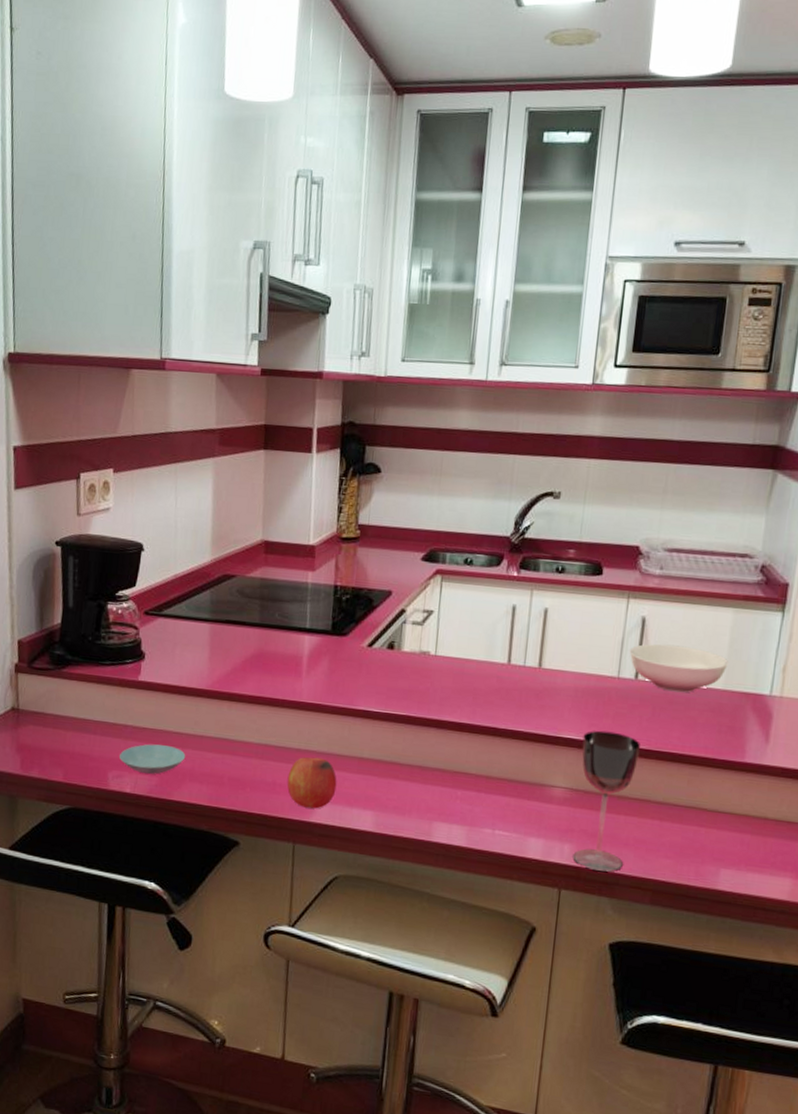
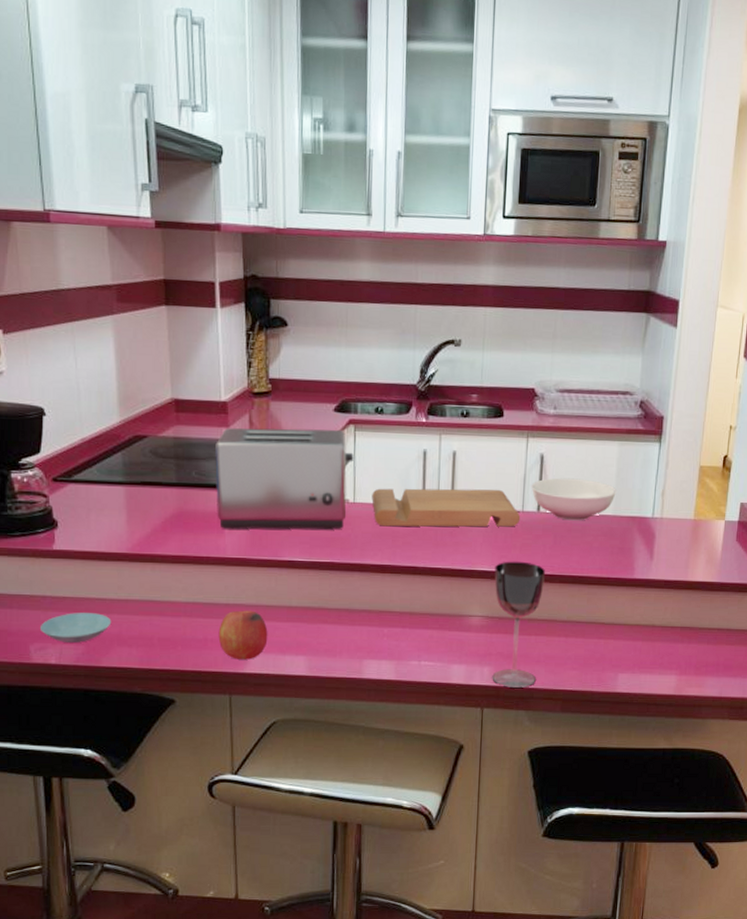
toaster: none [296,572,439,682] -> present [215,428,354,530]
cutting board: none [454,642,616,694] -> present [371,488,521,527]

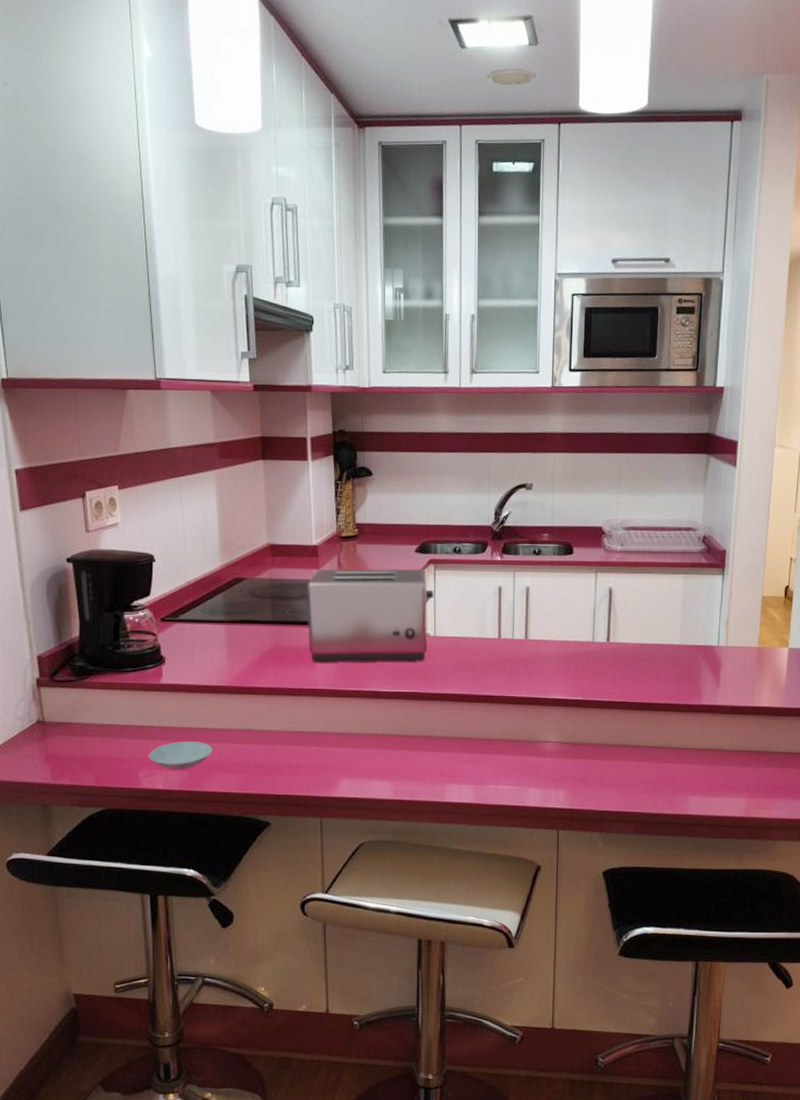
fruit: present [218,610,268,660] -> none [310,738,356,784]
cutting board: present [371,488,521,527] -> none [451,621,591,658]
wineglass: present [492,561,545,688] -> none [567,689,616,810]
bowl: present [531,478,617,521] -> none [600,610,683,650]

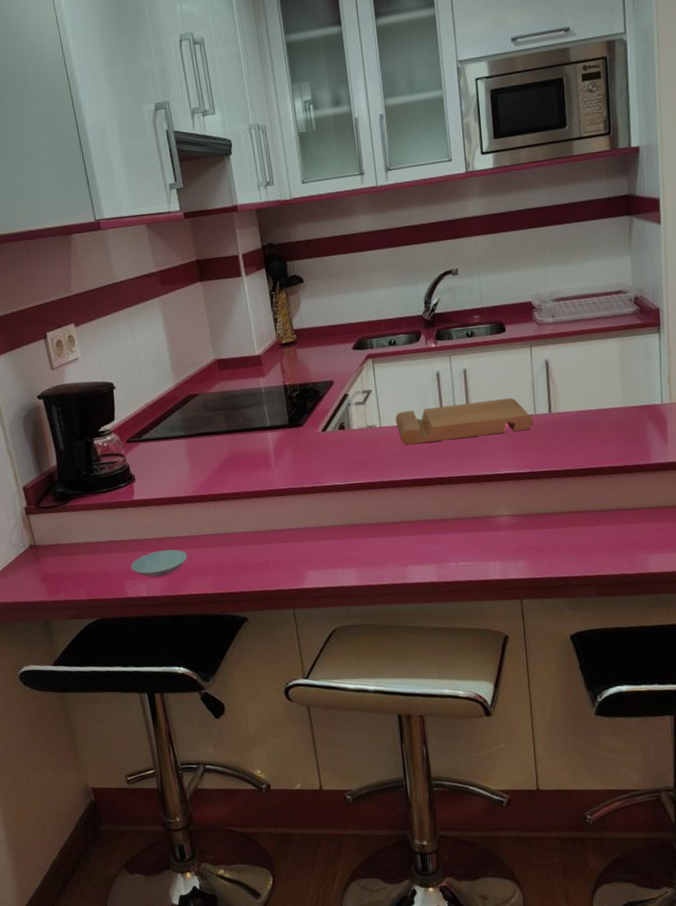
toaster: present [307,569,434,663] -> none [255,364,375,465]
cutting board: none [451,621,591,658] -> present [395,397,534,445]

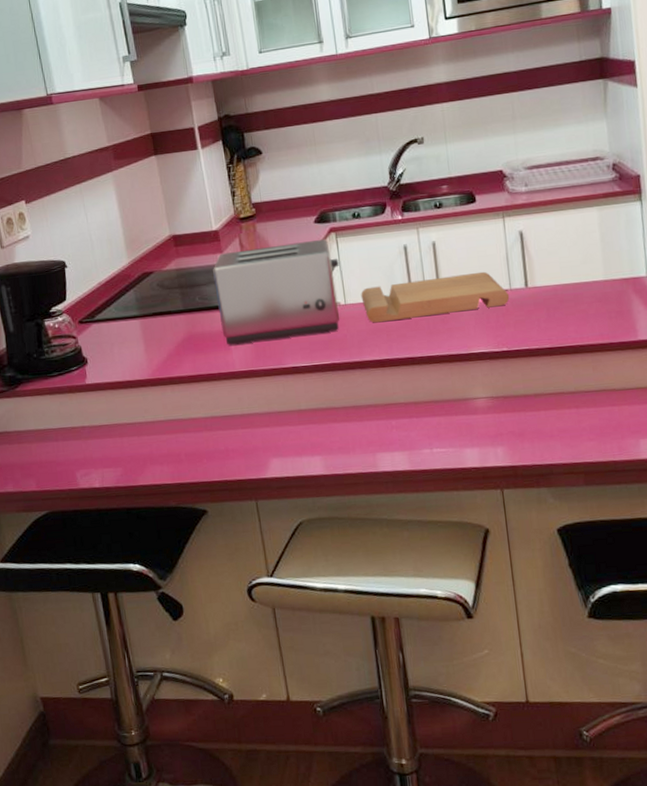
saucer: present [131,549,188,577] -> none [83,437,143,467]
toaster: none [255,364,375,465] -> present [213,239,339,345]

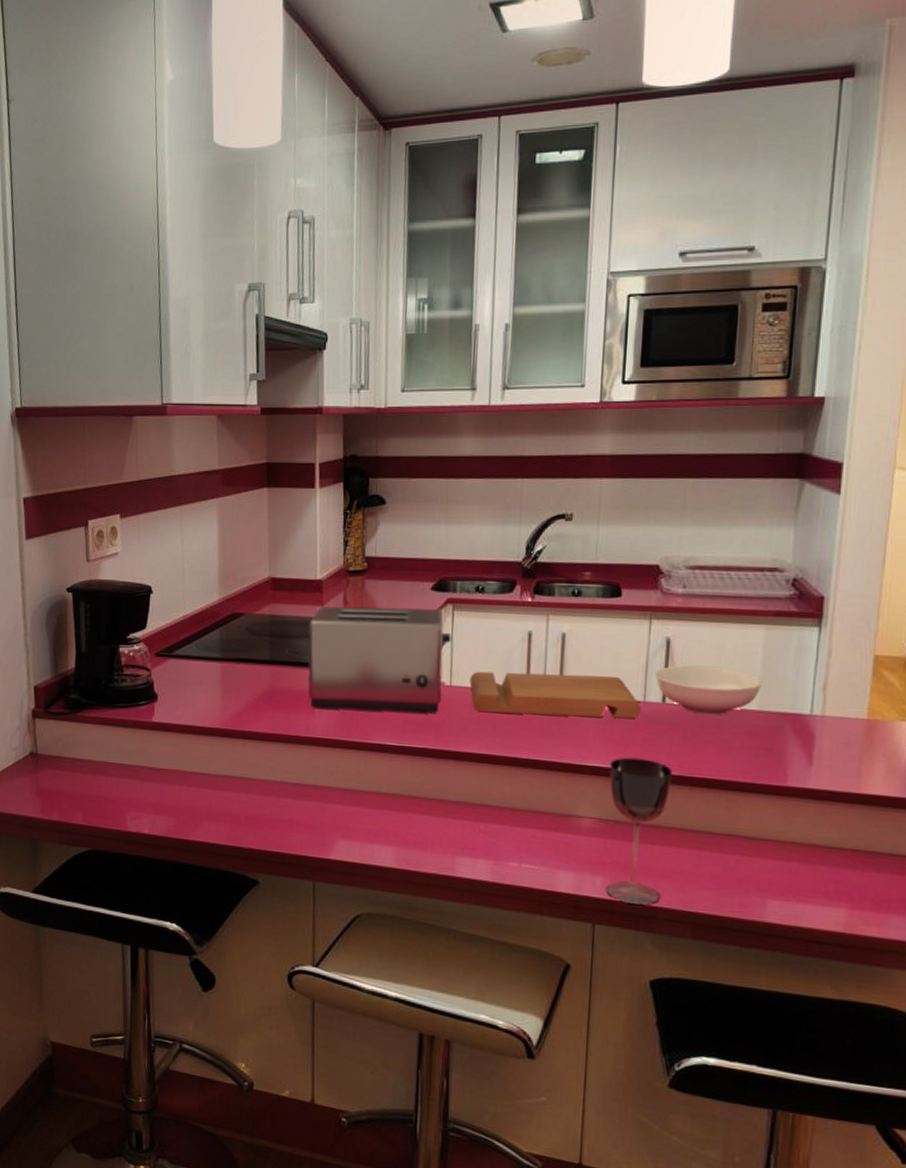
wineglass: none [491,338,553,466] -> present [606,757,672,905]
bowl: none [514,248,605,292] -> present [654,665,764,715]

